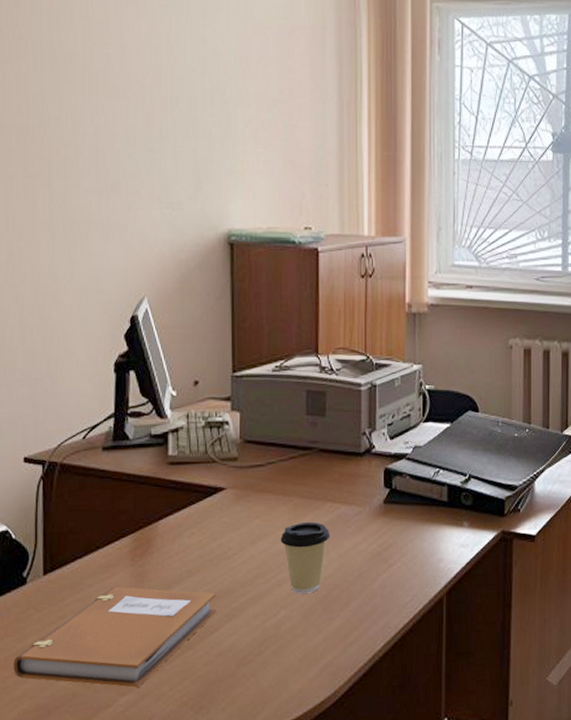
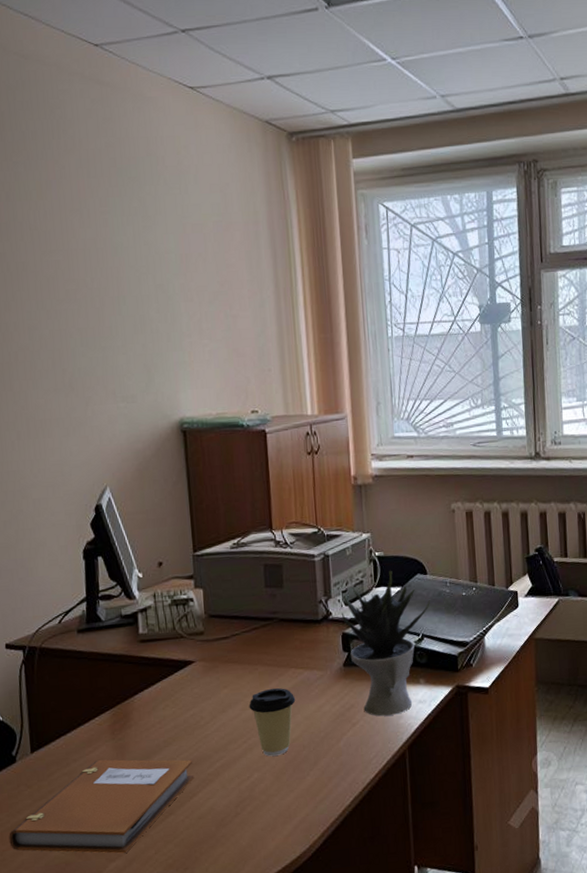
potted plant: none [385,405,480,559] -> present [341,570,430,716]

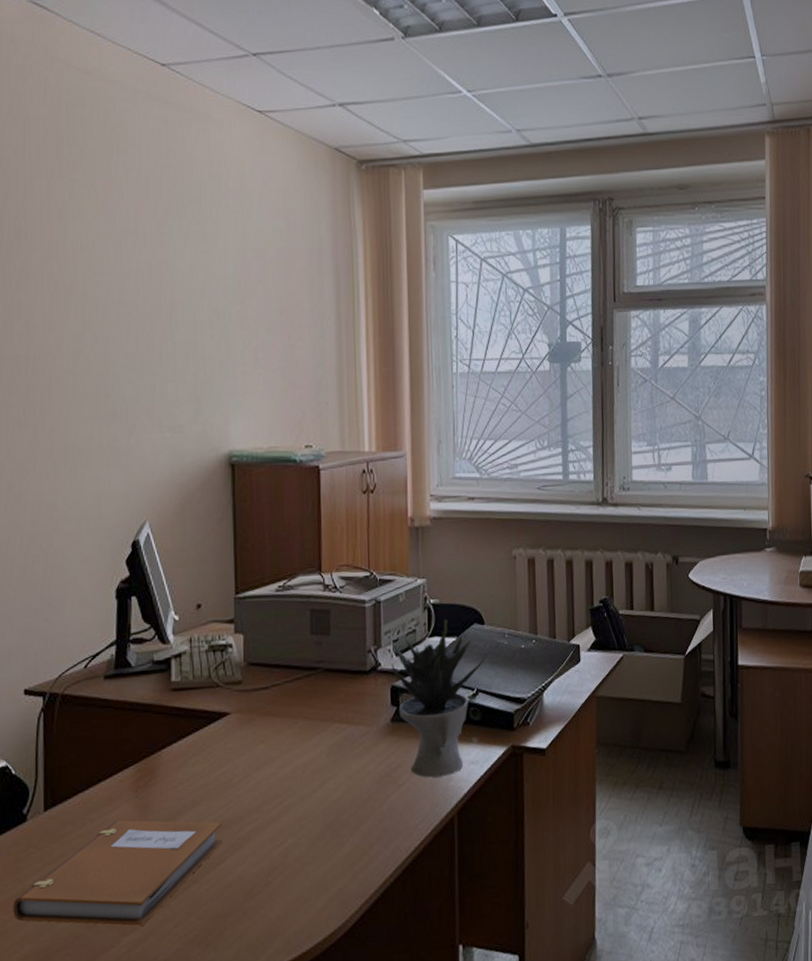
coffee cup: present [249,688,296,756] -> none [286,744,338,820]

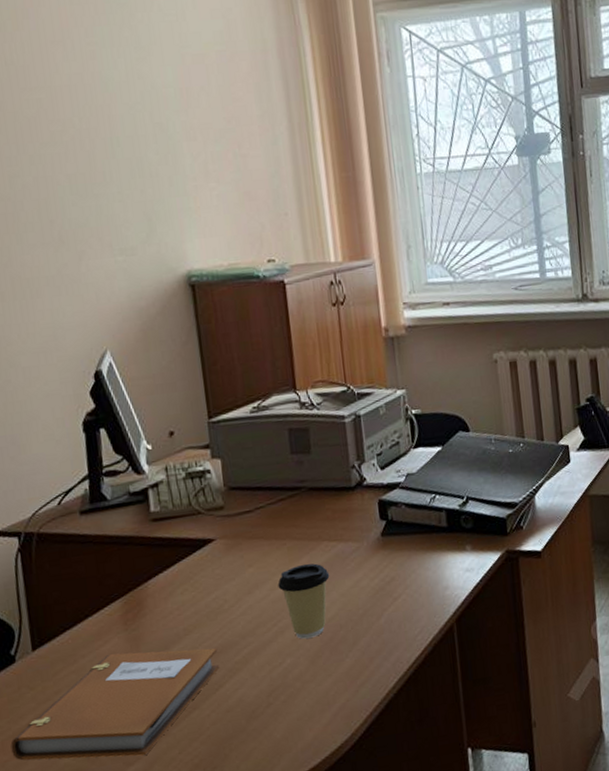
coffee cup: none [286,744,338,820] -> present [277,563,330,639]
potted plant: present [391,619,487,778] -> none [376,428,474,589]

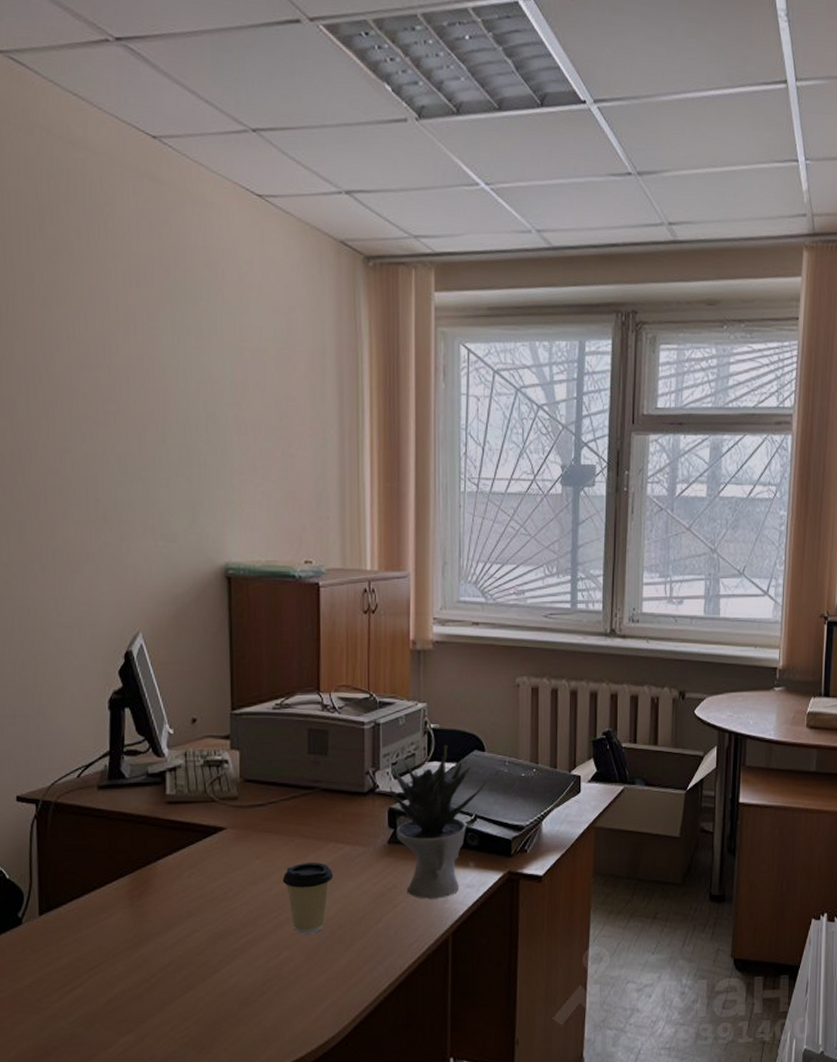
notebook: present [10,648,220,761] -> none [10,927,218,1028]
potted plant: none [376,428,474,589] -> present [389,744,486,899]

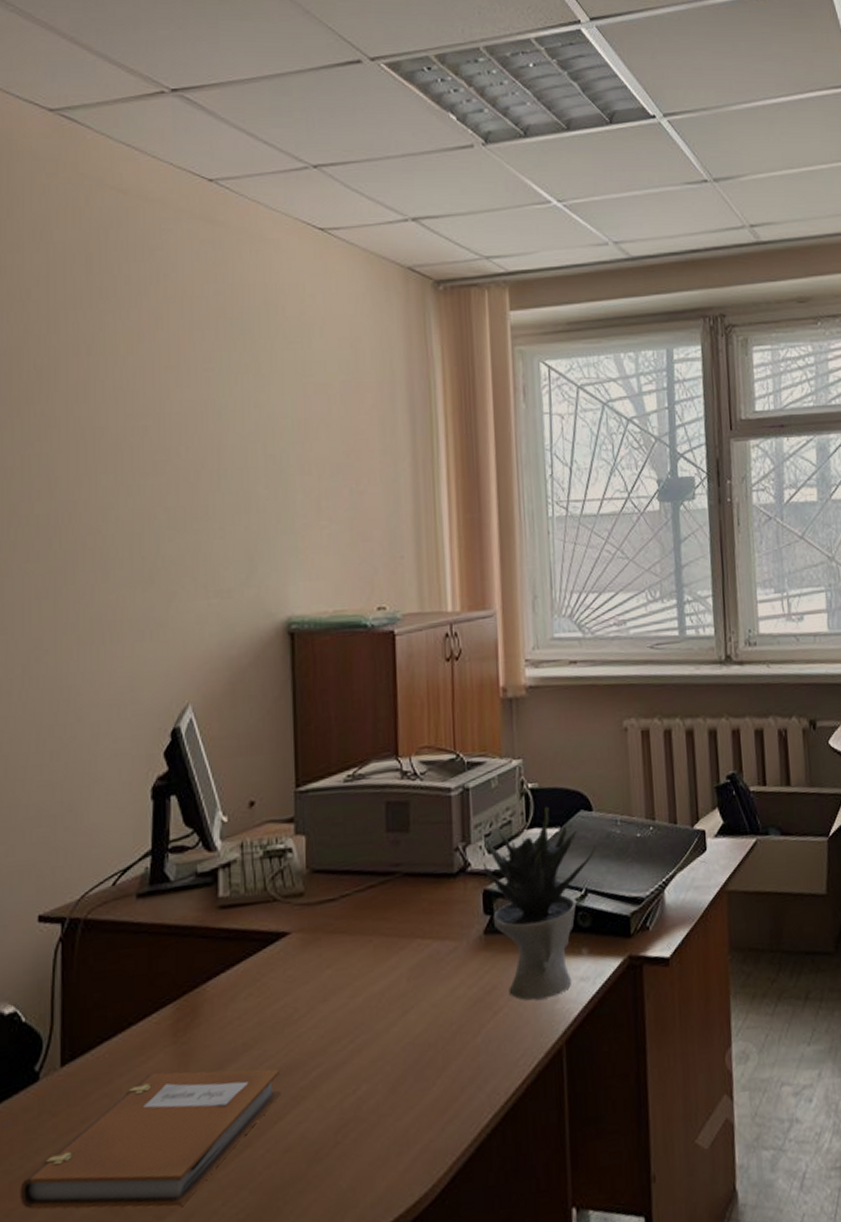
notebook: none [10,927,218,1028] -> present [20,1069,282,1210]
coffee cup: present [282,862,334,934] -> none [359,965,421,1060]

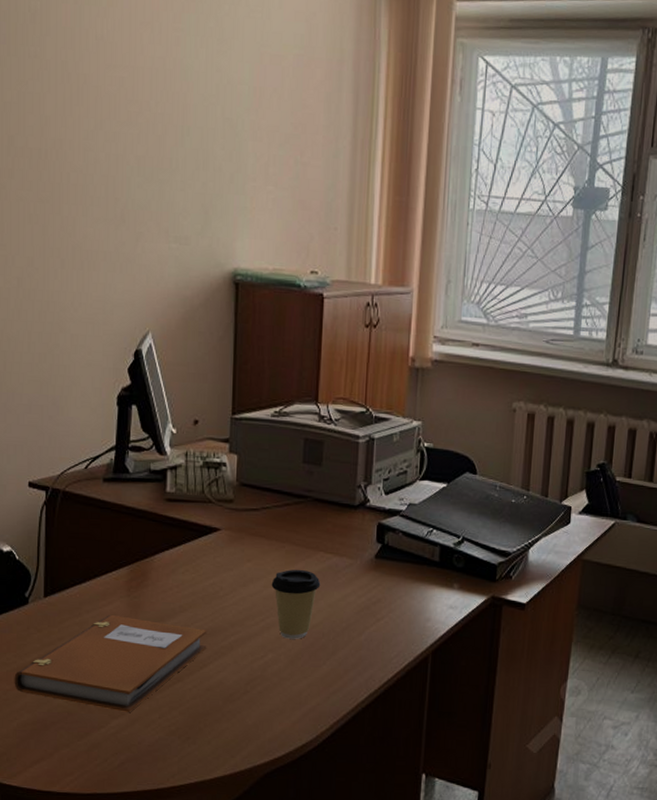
coffee cup: none [359,965,421,1060] -> present [271,569,321,639]
potted plant: present [482,806,596,1001] -> none [379,464,476,617]

